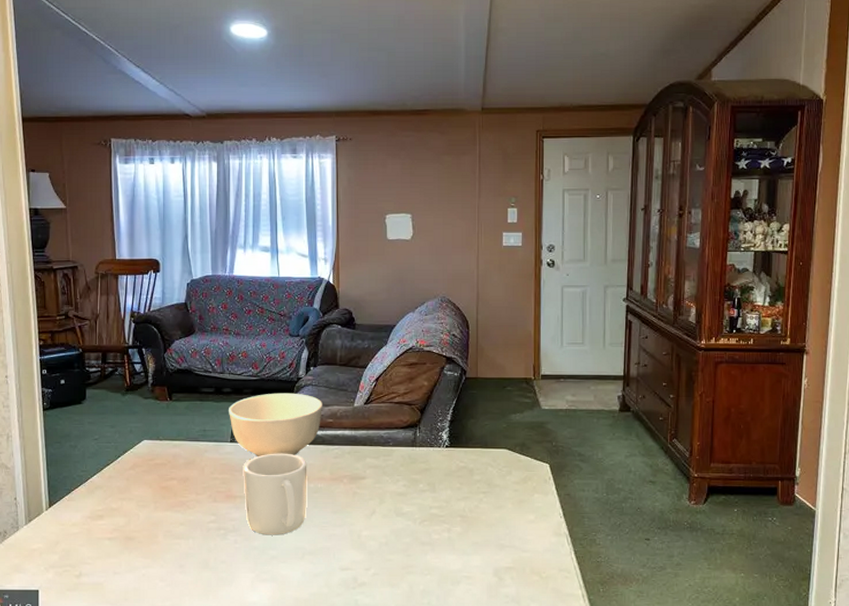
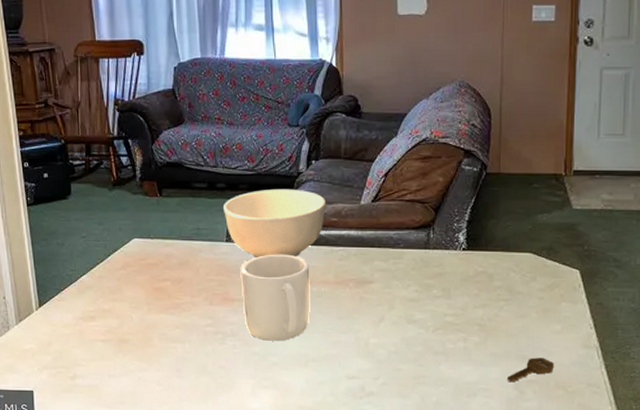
key: none [487,545,529,569] -> present [506,357,554,382]

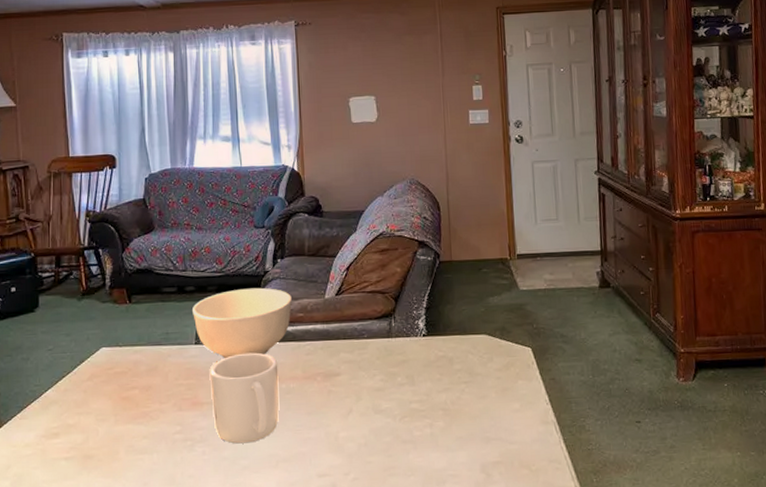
key: present [506,357,554,382] -> none [473,437,517,465]

